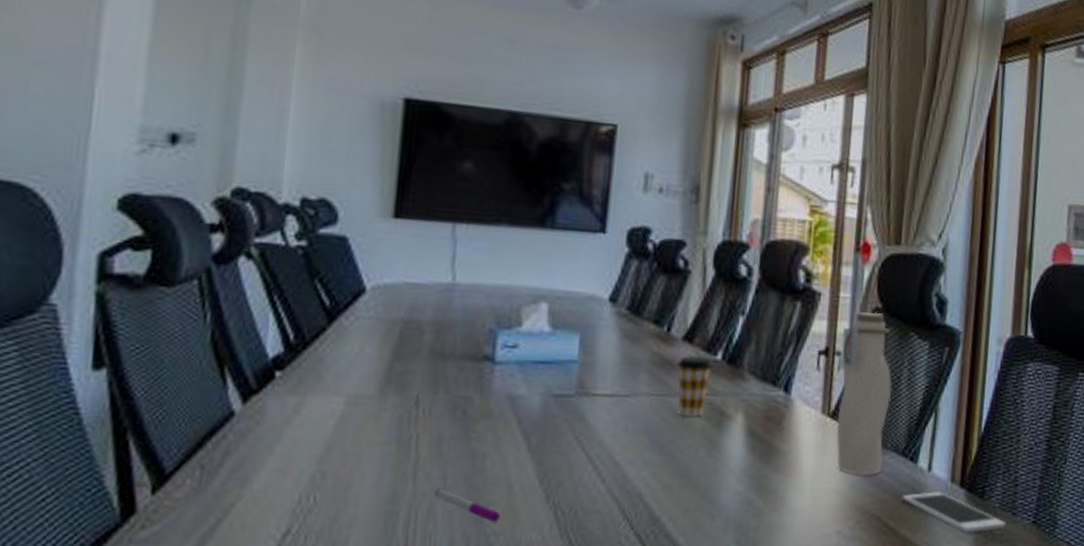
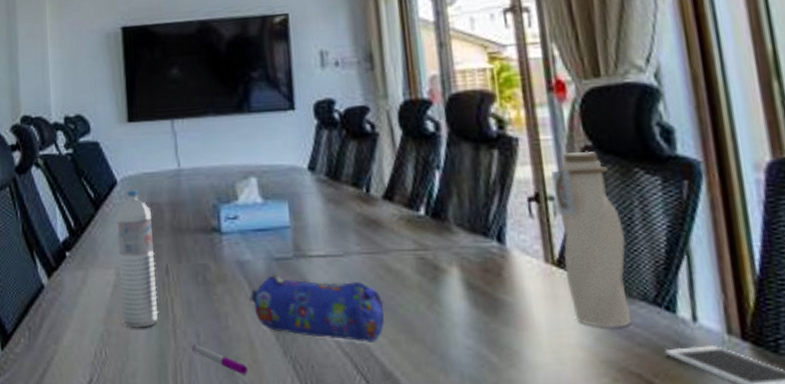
water bottle: none [345,301,409,470] -> present [116,190,159,329]
pencil case: none [516,412,664,488] -> present [249,274,385,343]
coffee cup: present [677,356,713,417] -> none [381,213,418,272]

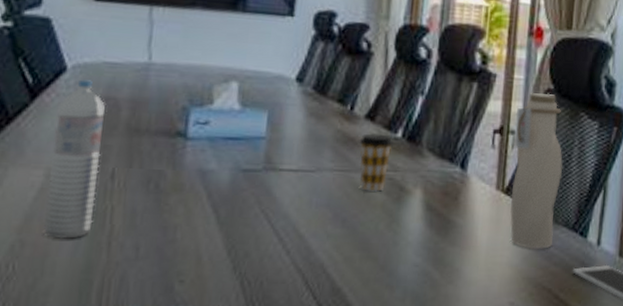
pen: present [192,345,248,375] -> none [127,259,190,292]
pencil case: present [249,274,385,343] -> none [205,186,346,259]
coffee cup: none [381,213,418,272] -> present [359,133,393,192]

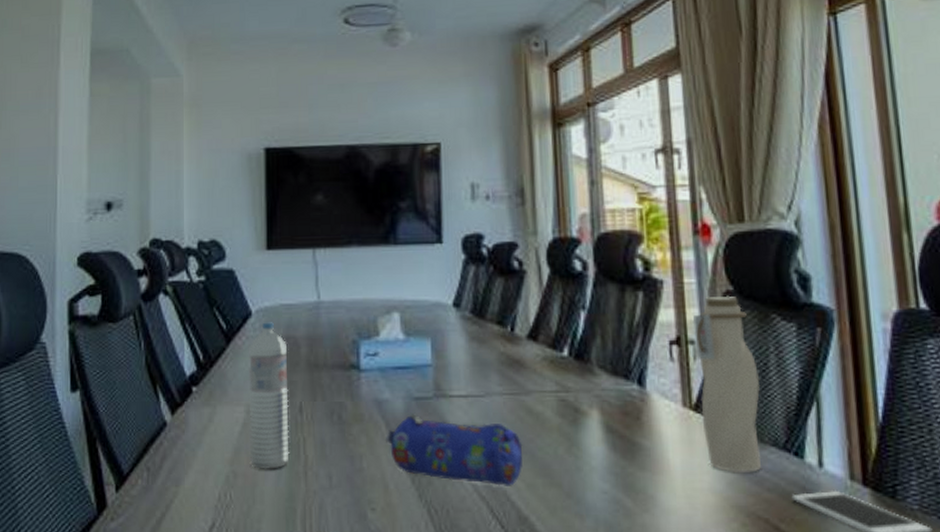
pencil case: none [205,186,346,259] -> present [386,414,523,486]
coffee cup: present [359,133,393,192] -> none [524,354,560,414]

